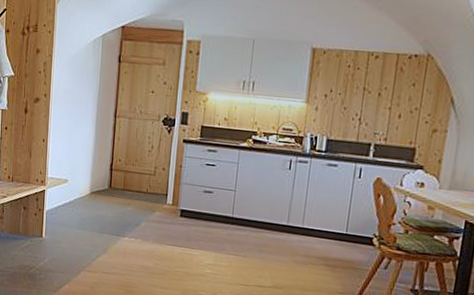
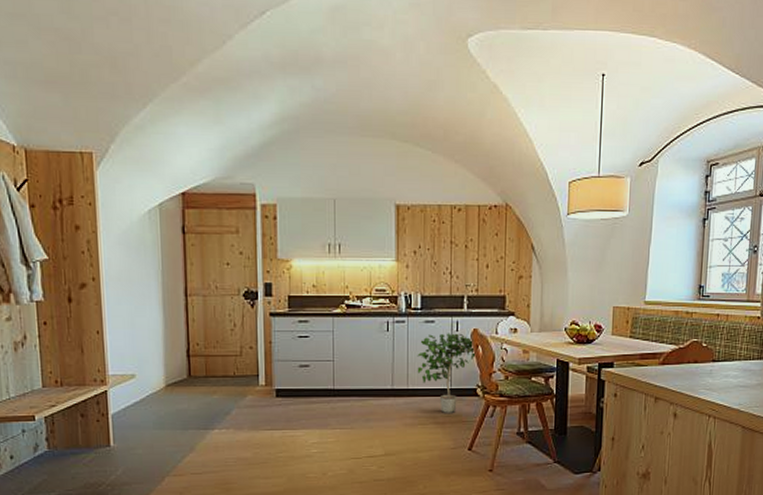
potted plant: none [314,177,377,259] -> present [417,333,475,414]

